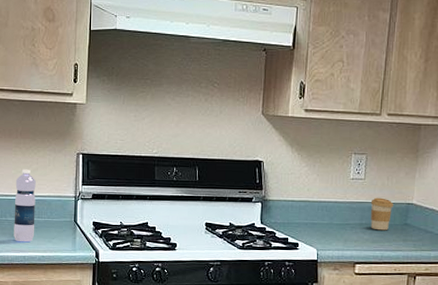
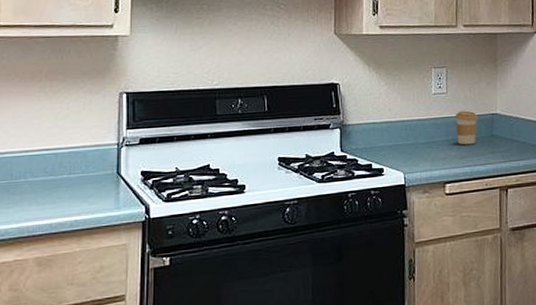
water bottle: present [14,169,36,243] -> none [36,117,66,207]

